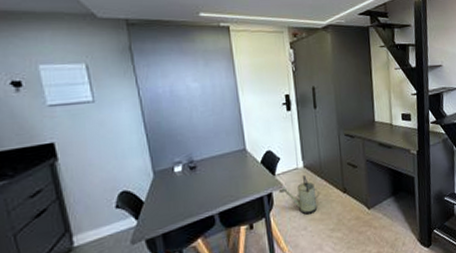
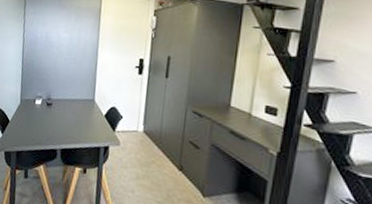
watering can: present [278,175,319,215] -> none [115,140,153,180]

